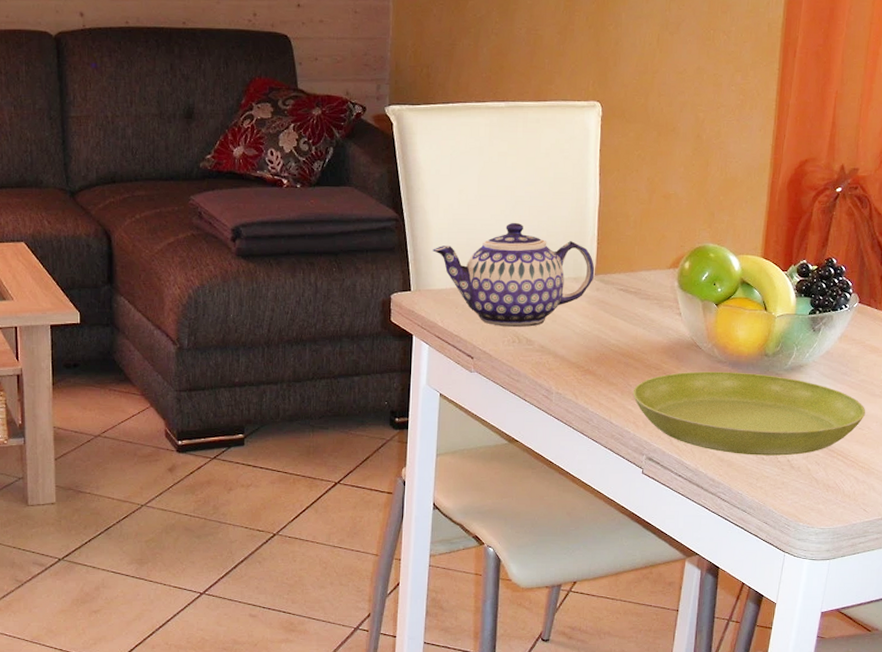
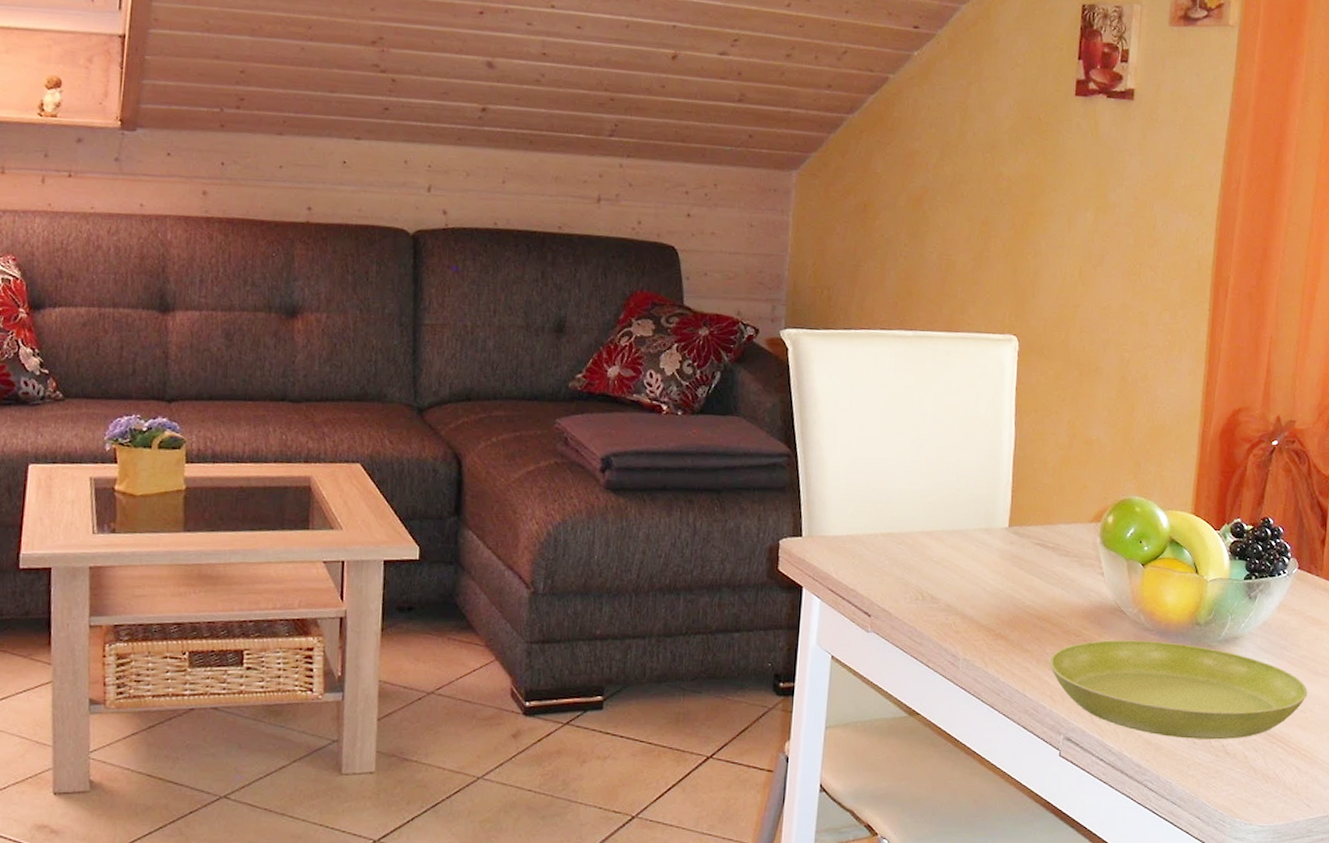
teapot: present [433,222,595,328] -> none [828,463,1009,583]

